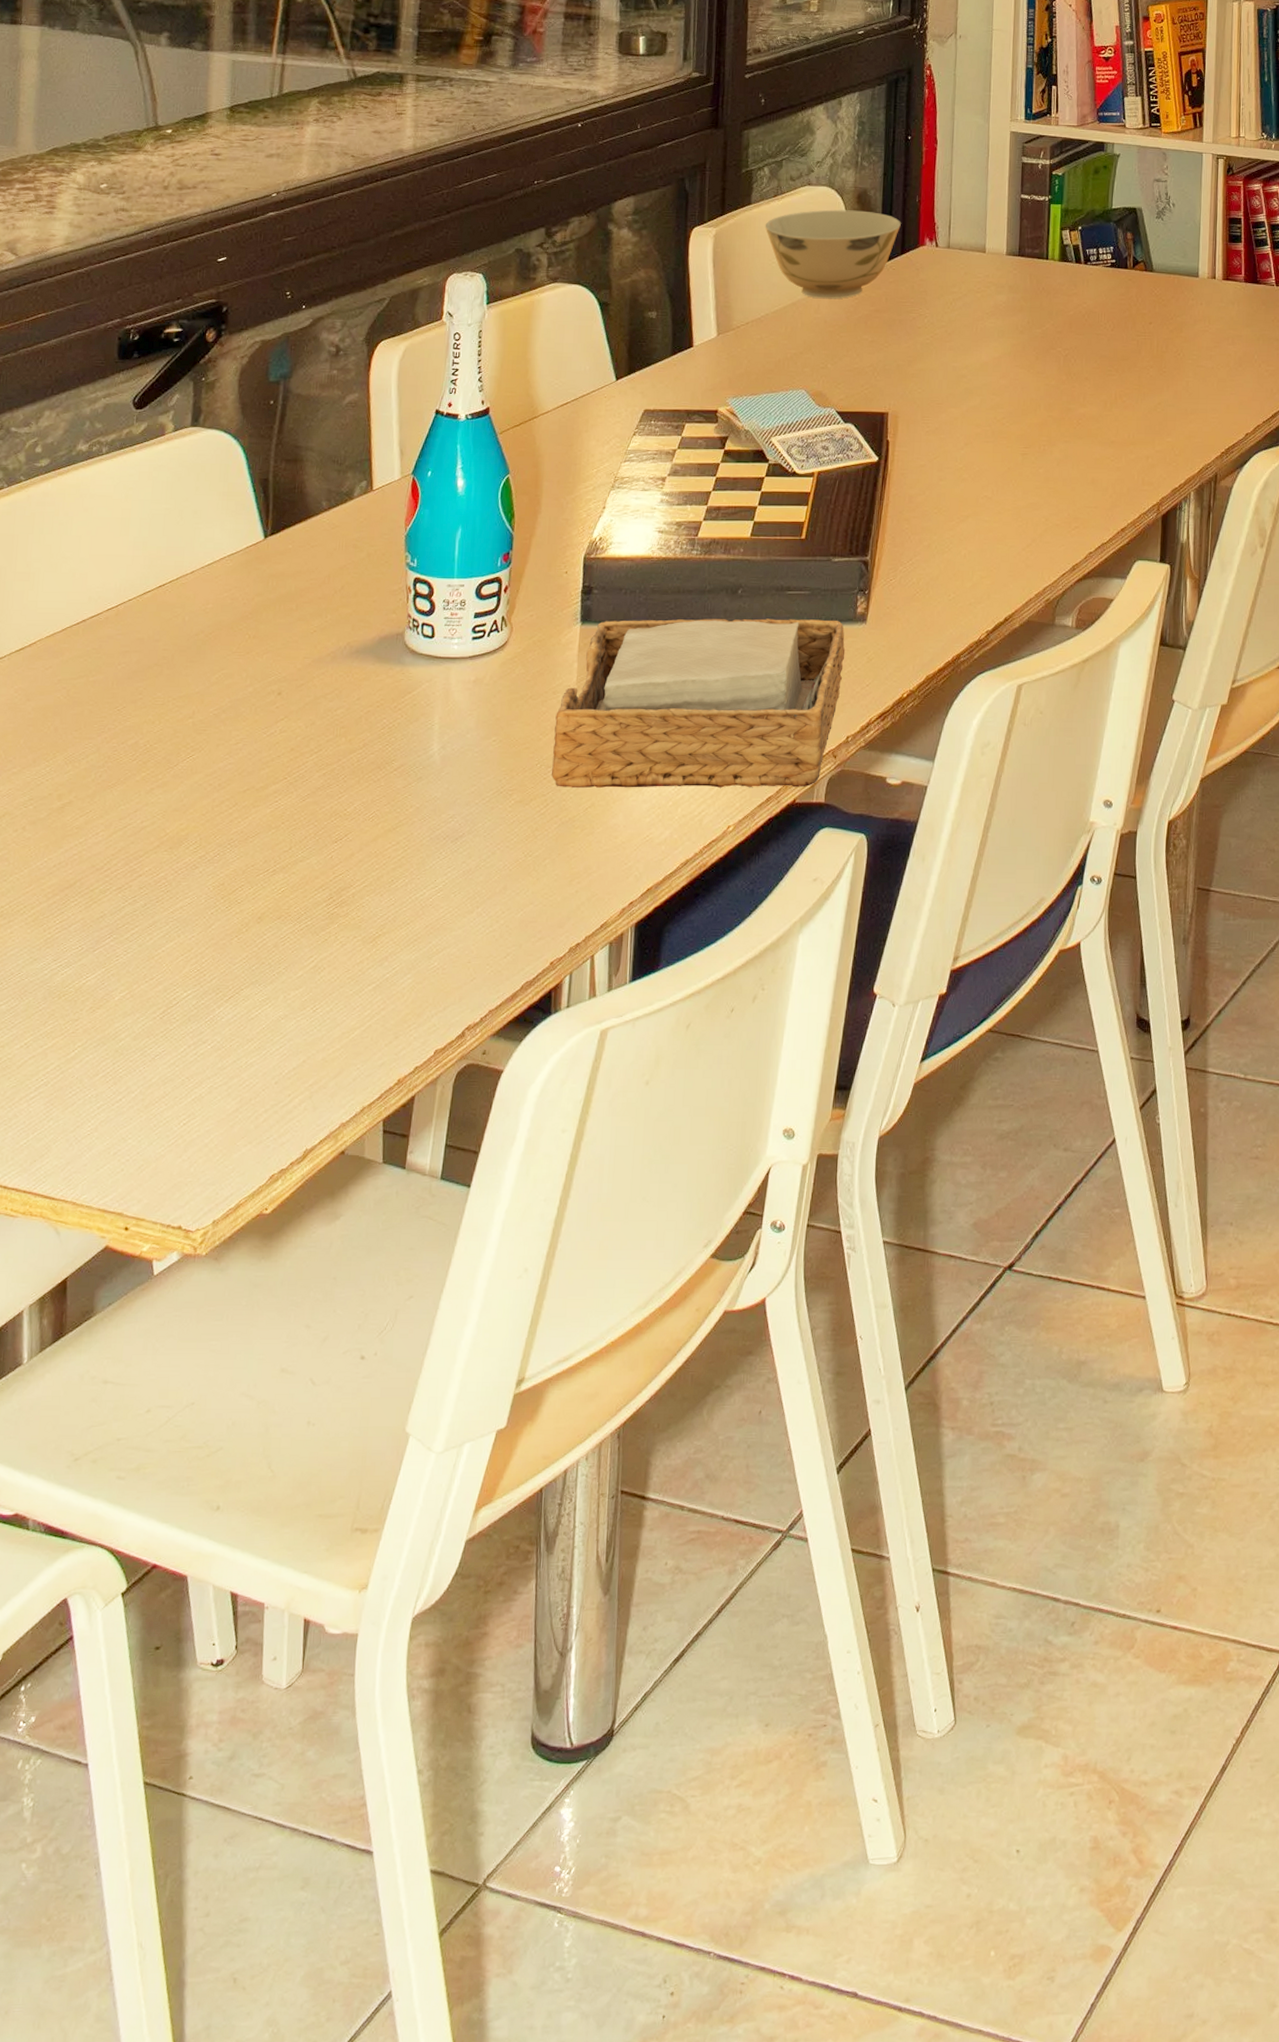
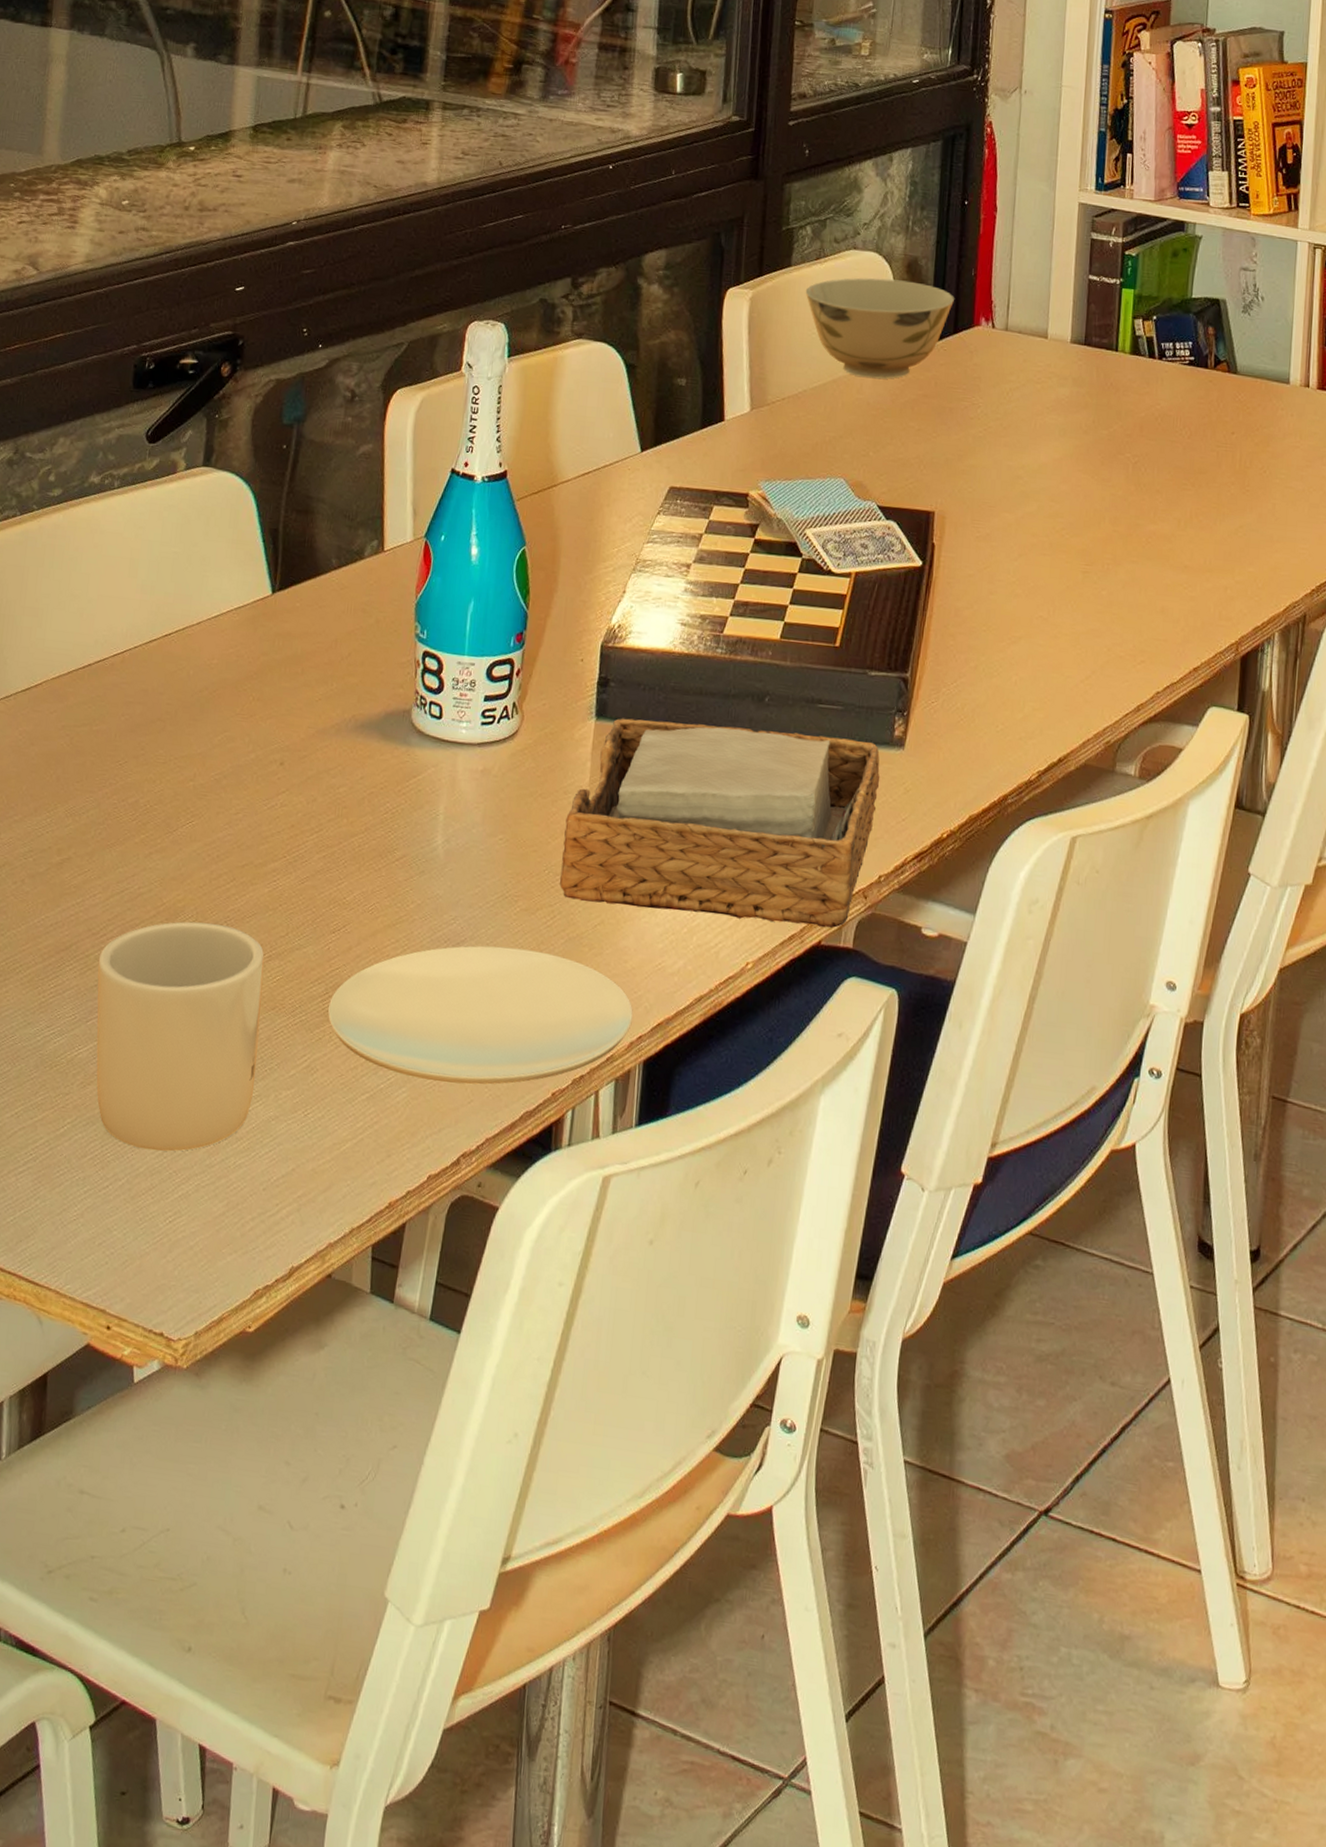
mug: none [102,846,269,1061] -> present [96,921,265,1152]
plate: none [332,837,624,965] -> present [327,945,633,1085]

